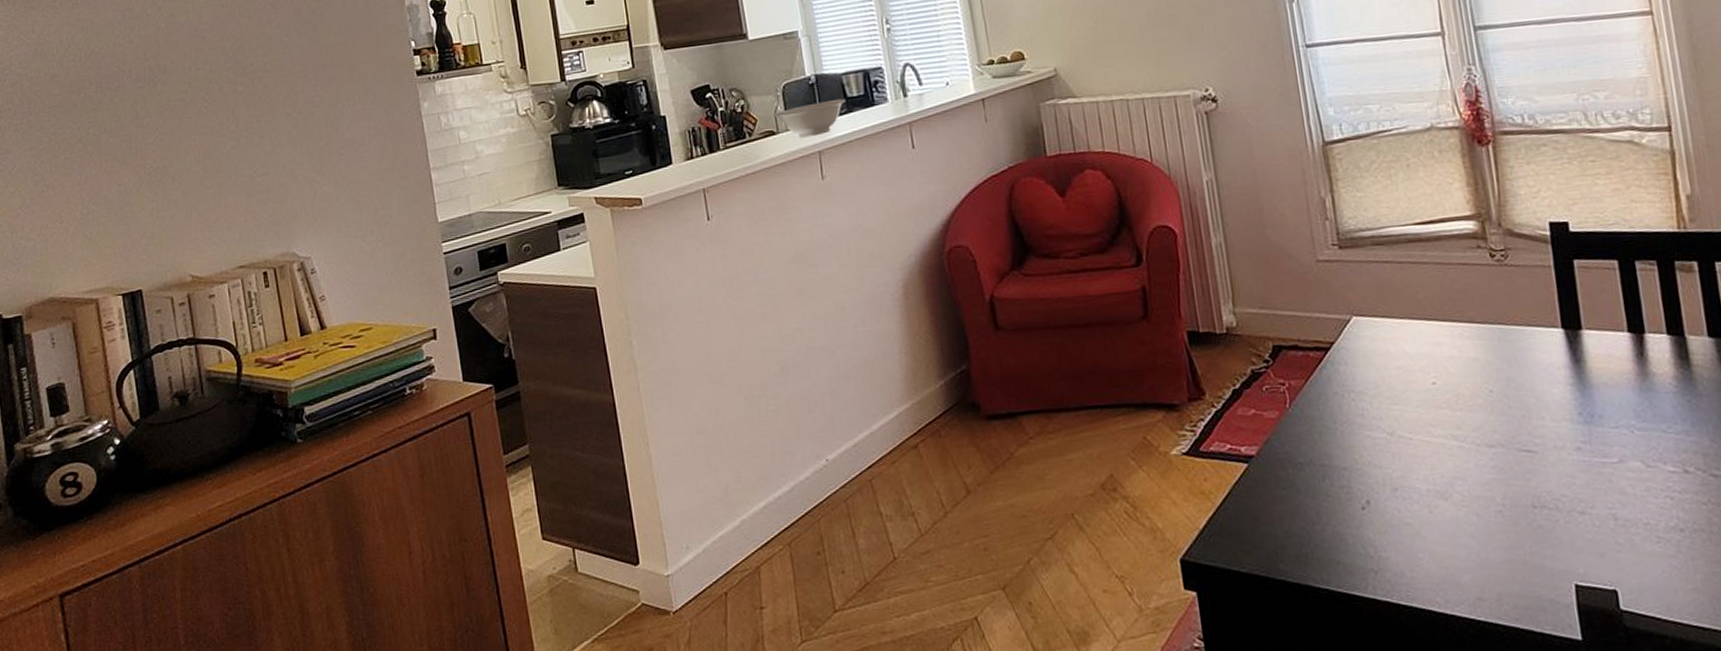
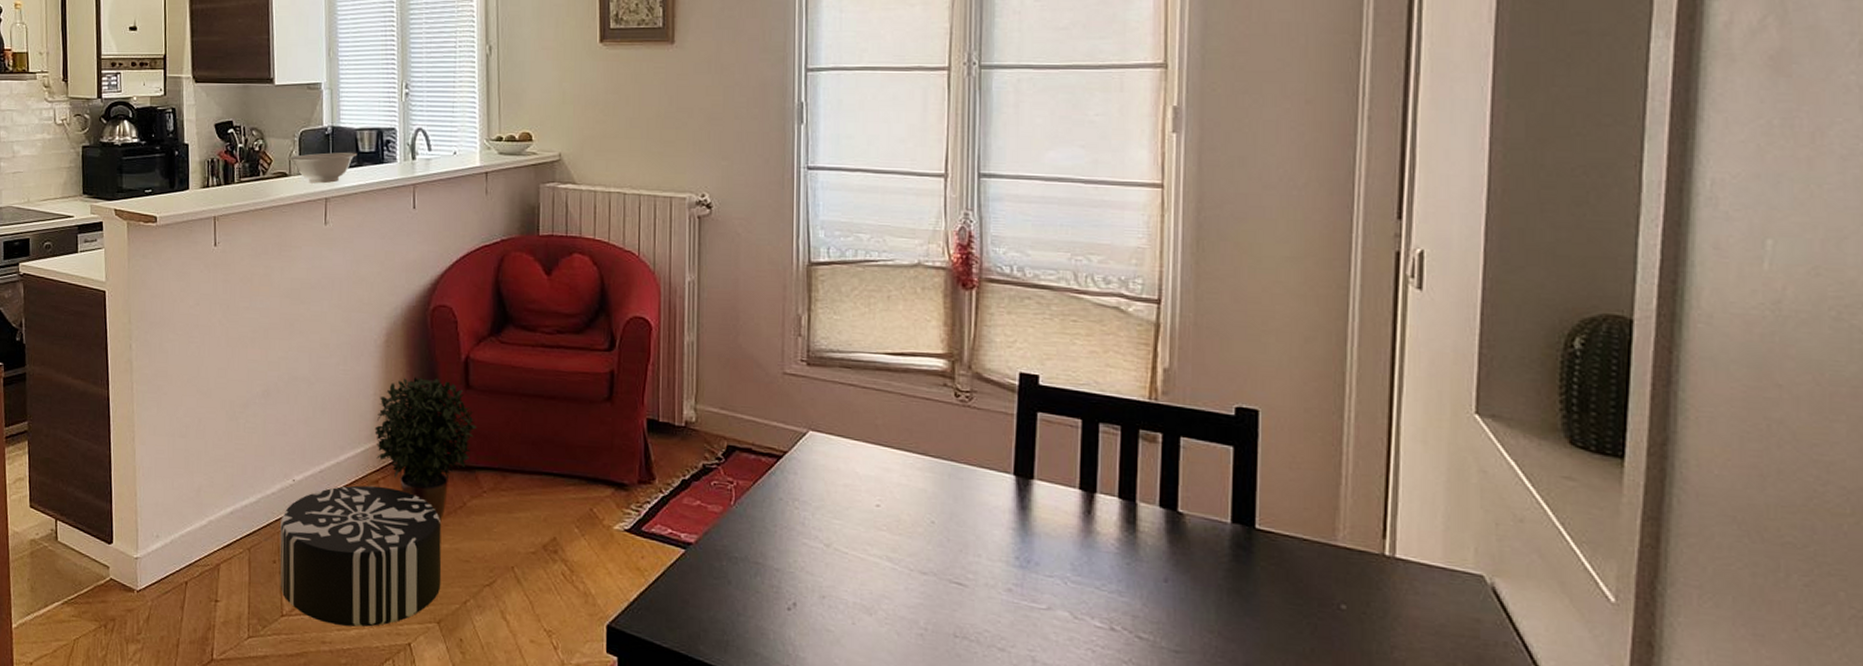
pouf: none [819,450,1001,611] -> present [280,485,442,627]
potted plant: none [905,324,1013,478] -> present [374,376,477,522]

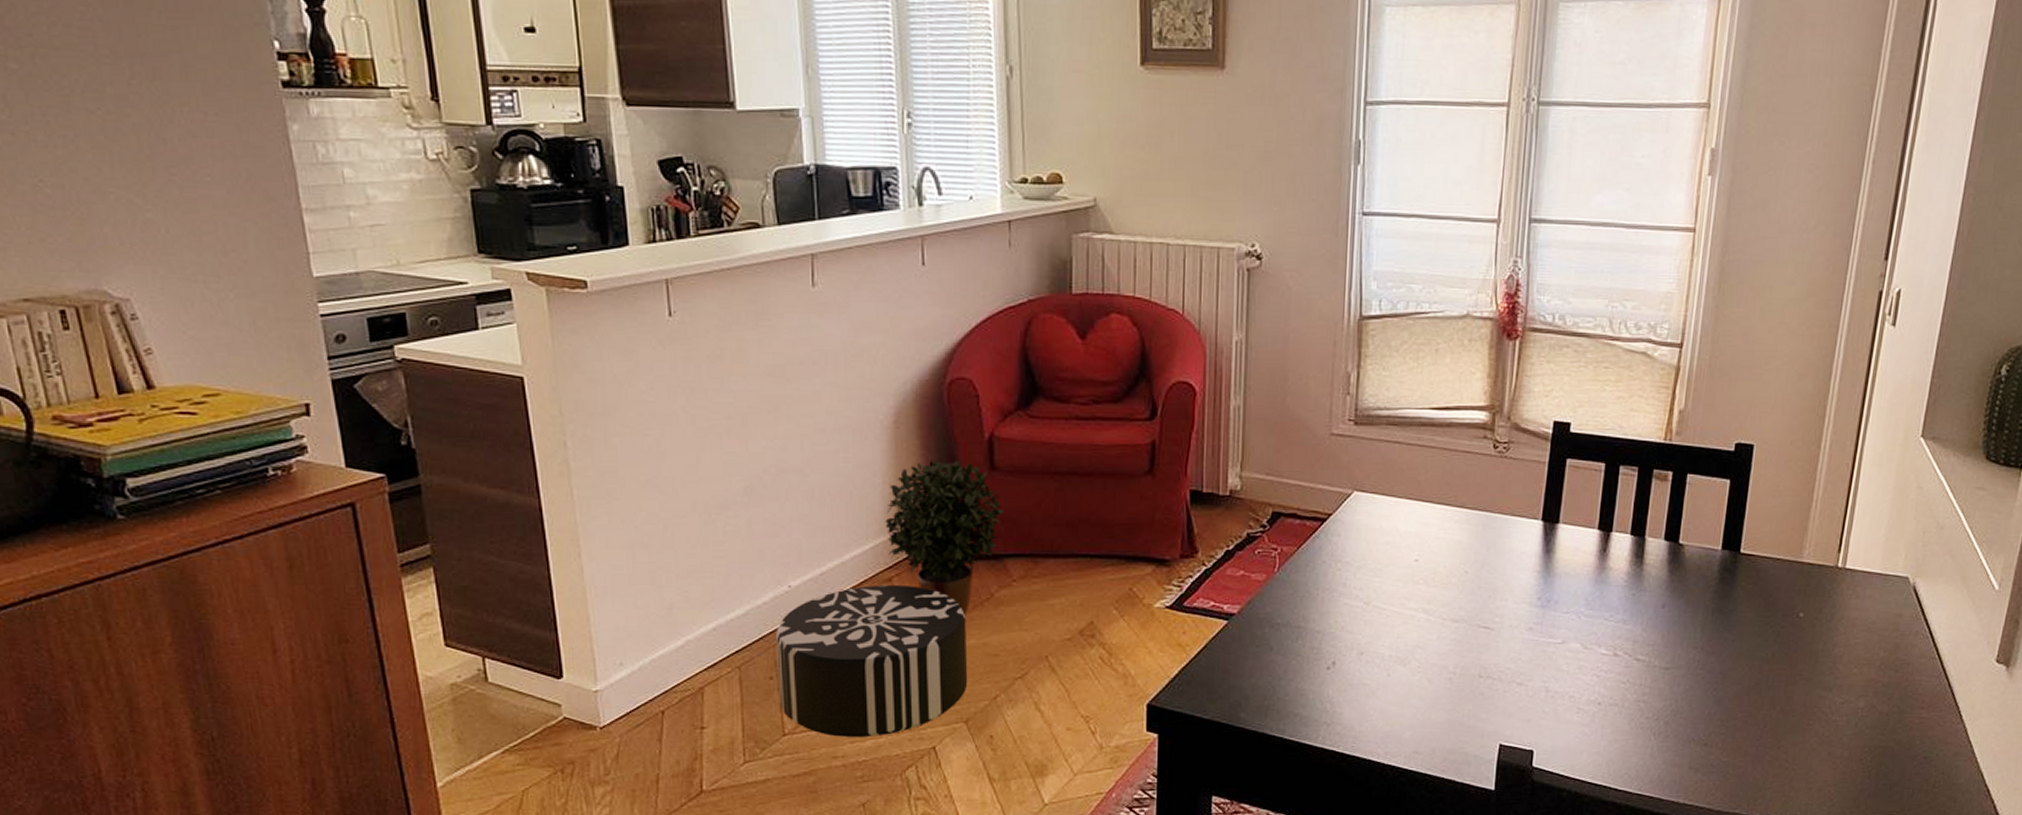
bowl: present [288,152,358,184] -> none [760,196,850,237]

